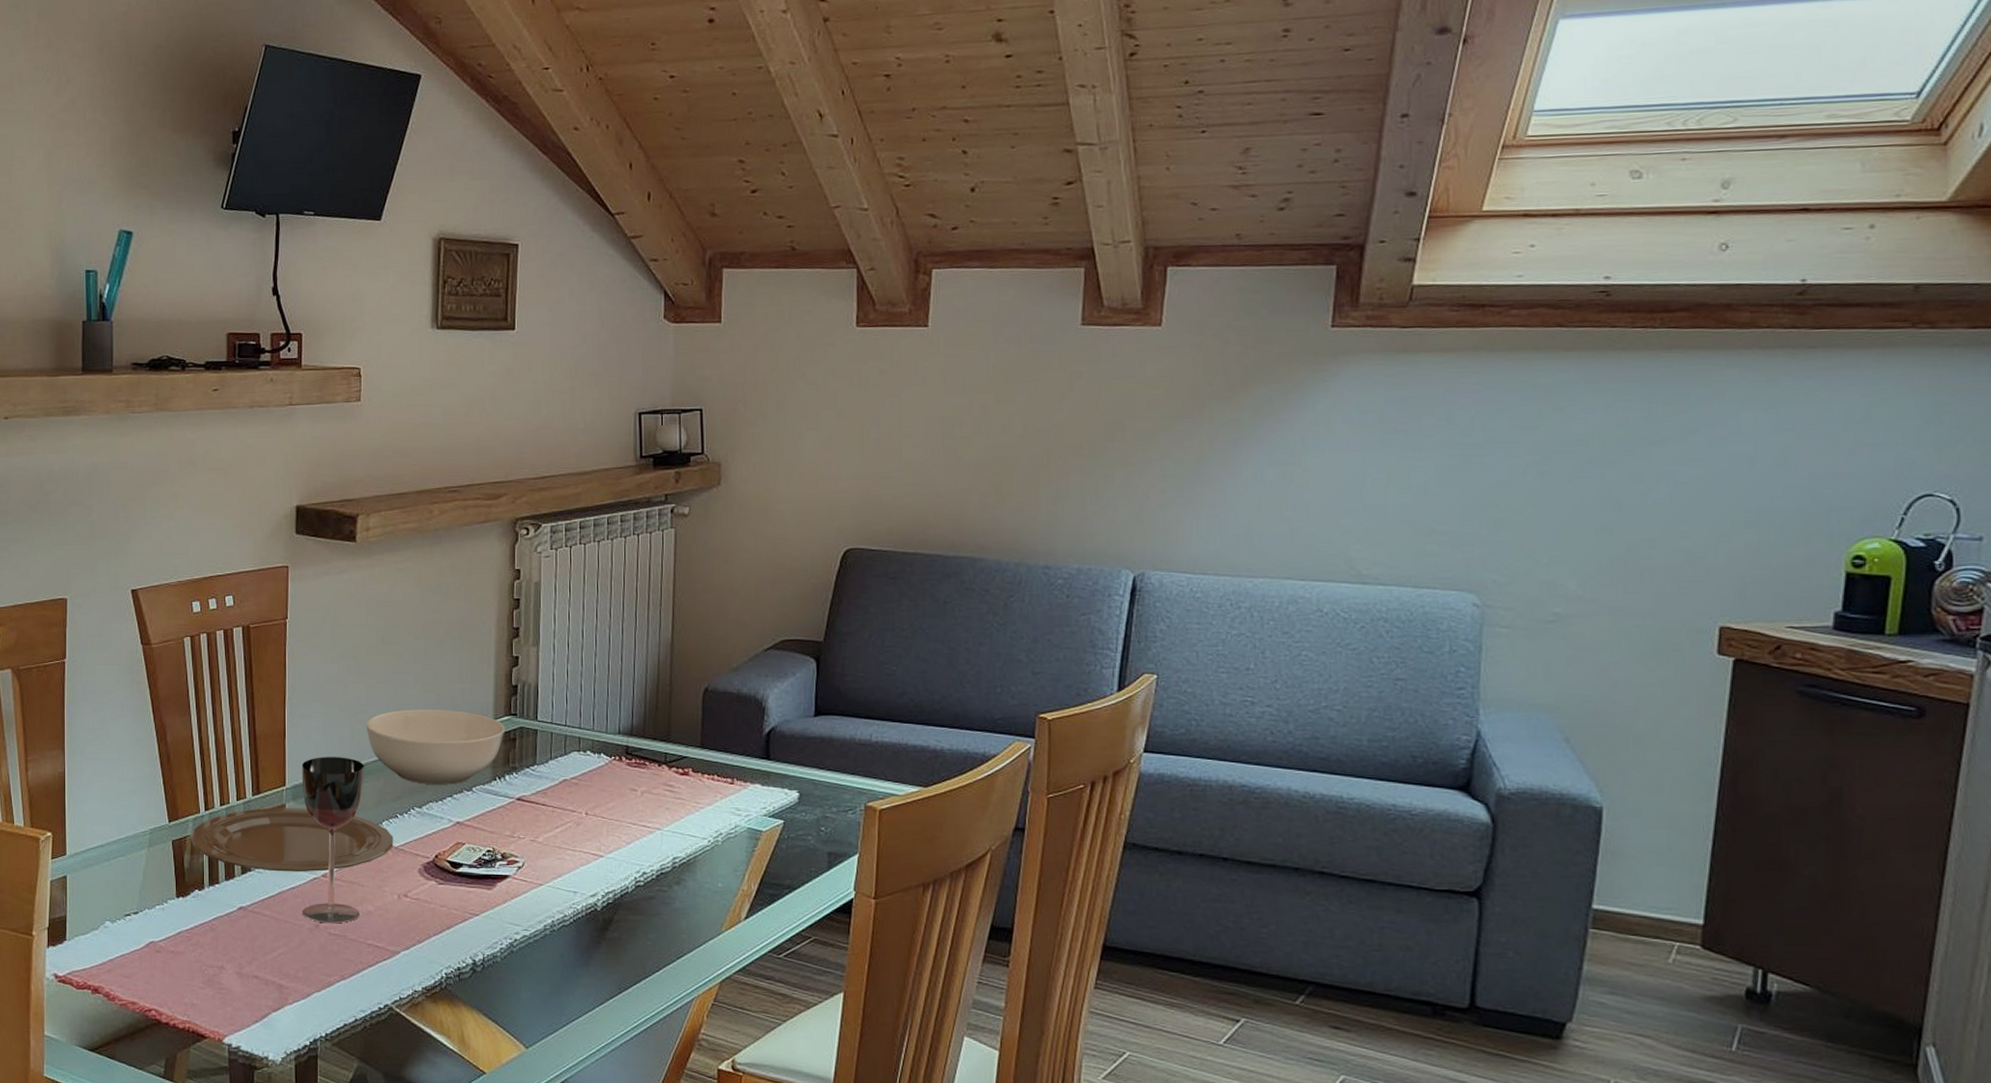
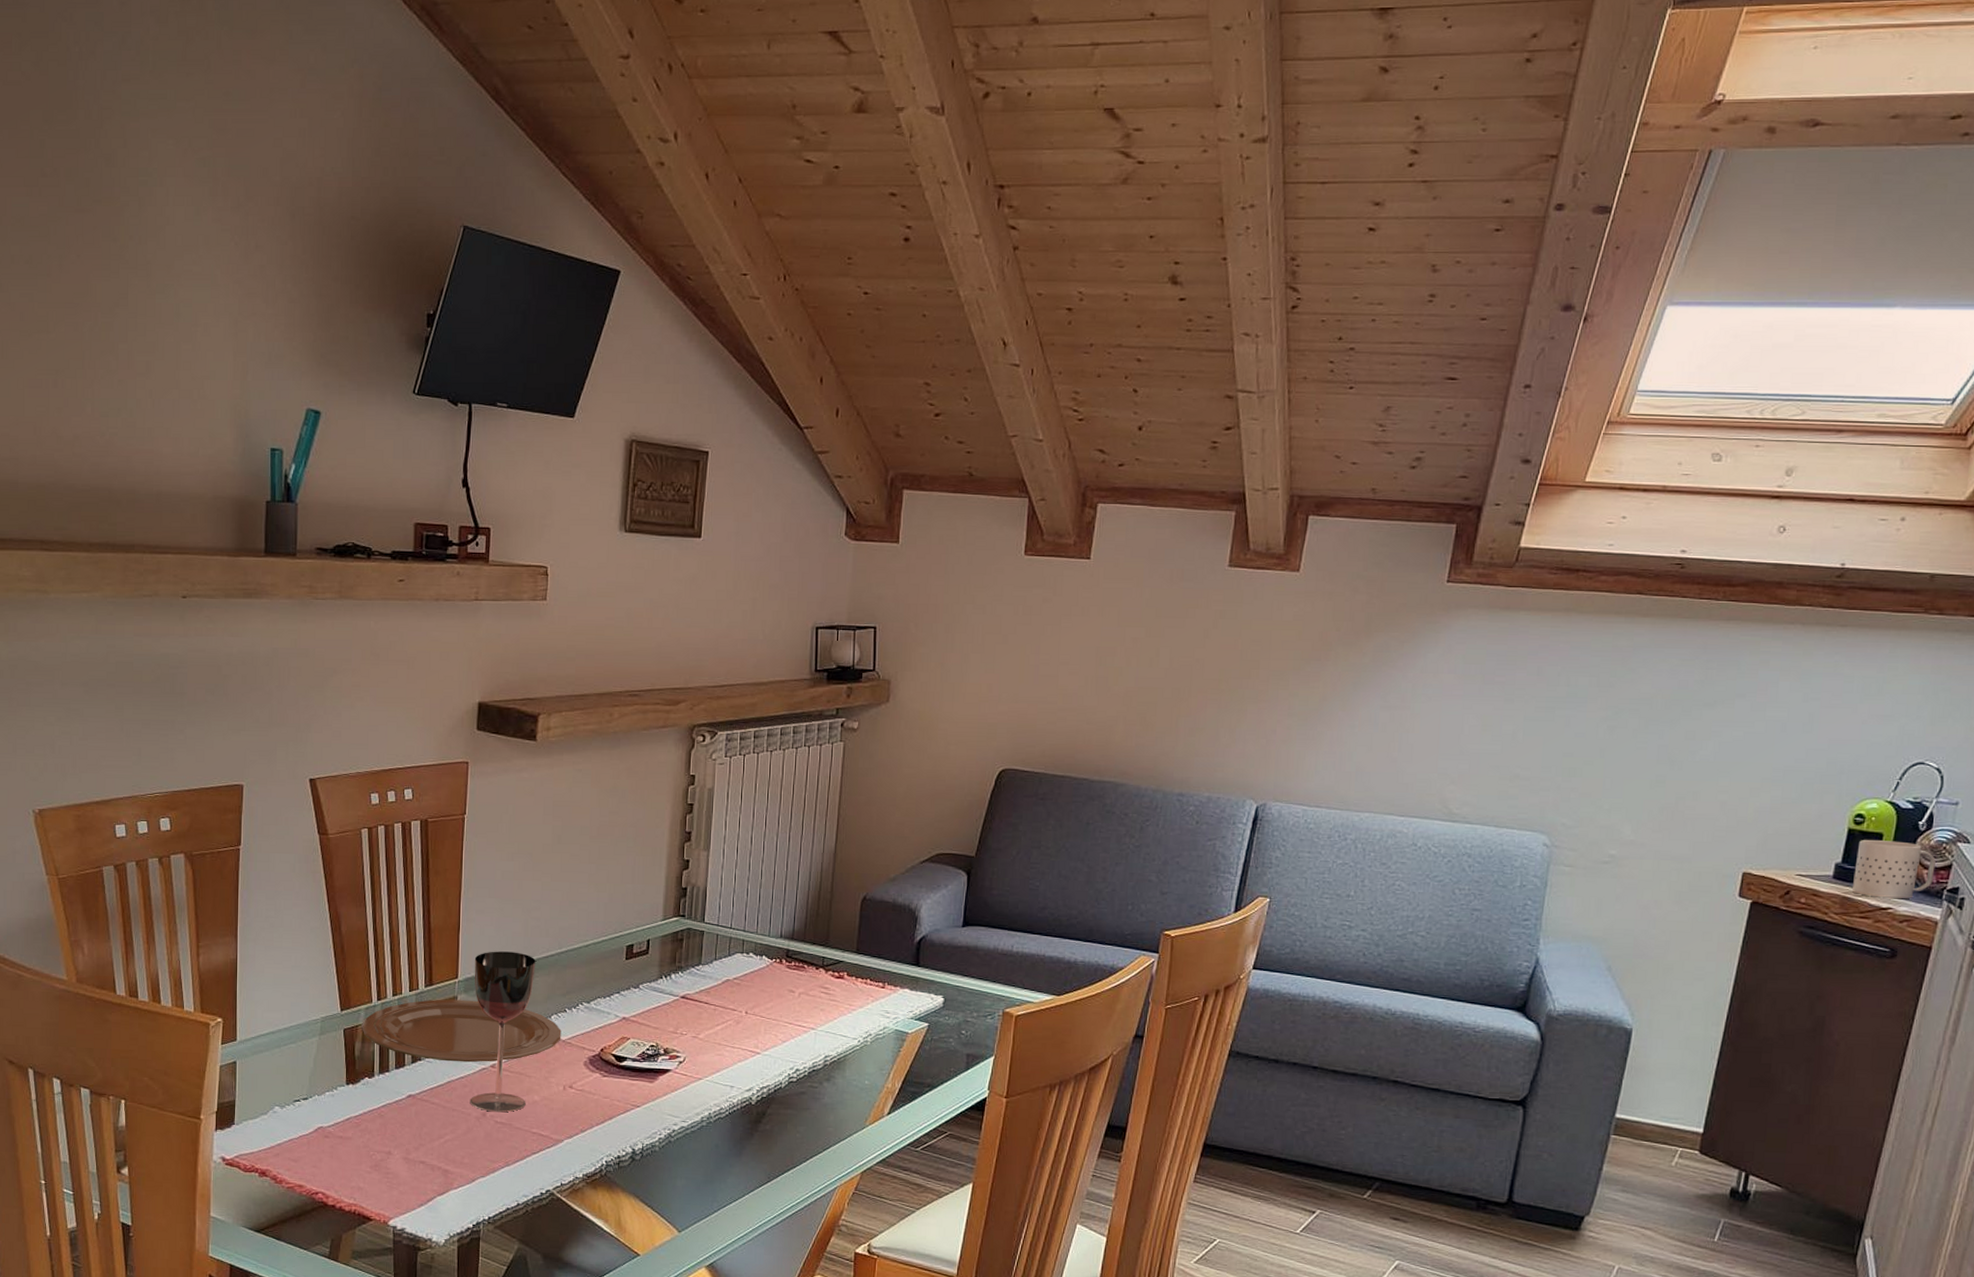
bowl: present [366,709,505,785] -> none [539,907,674,982]
mug: none [1858,584,1962,650] -> present [1851,840,1936,899]

